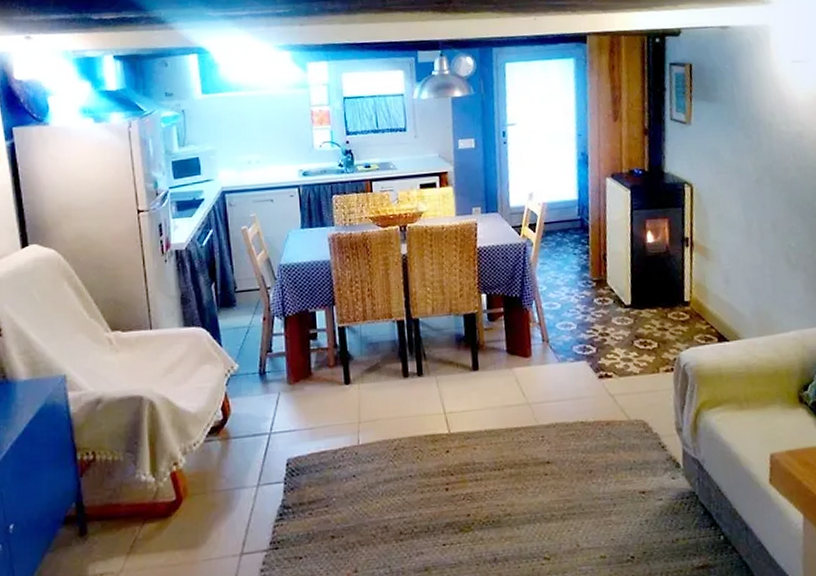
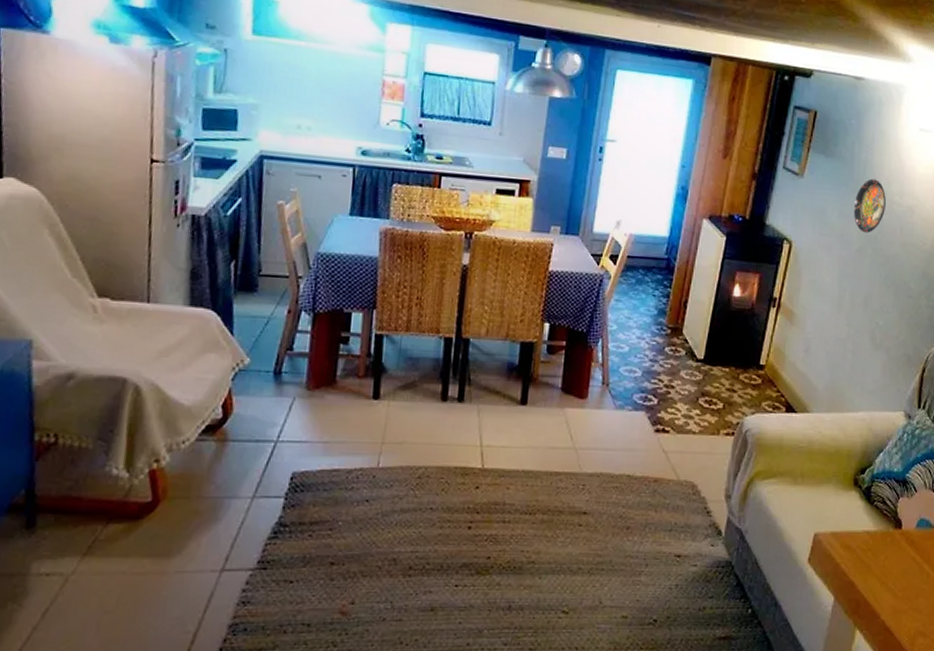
decorative plate: none [743,114,775,165] -> present [853,178,887,233]

